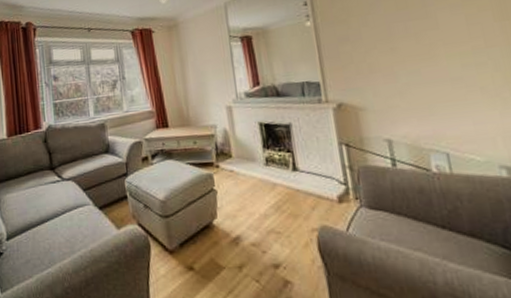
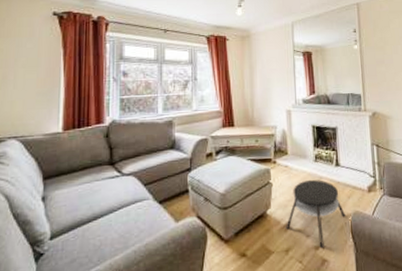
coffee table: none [236,186,310,268] -> present [286,179,345,249]

